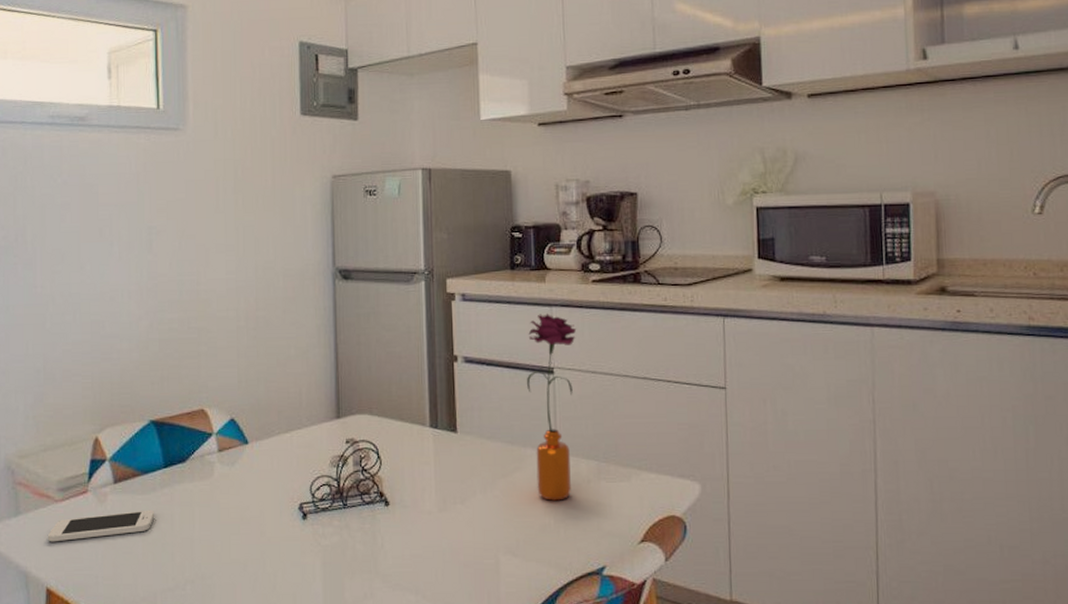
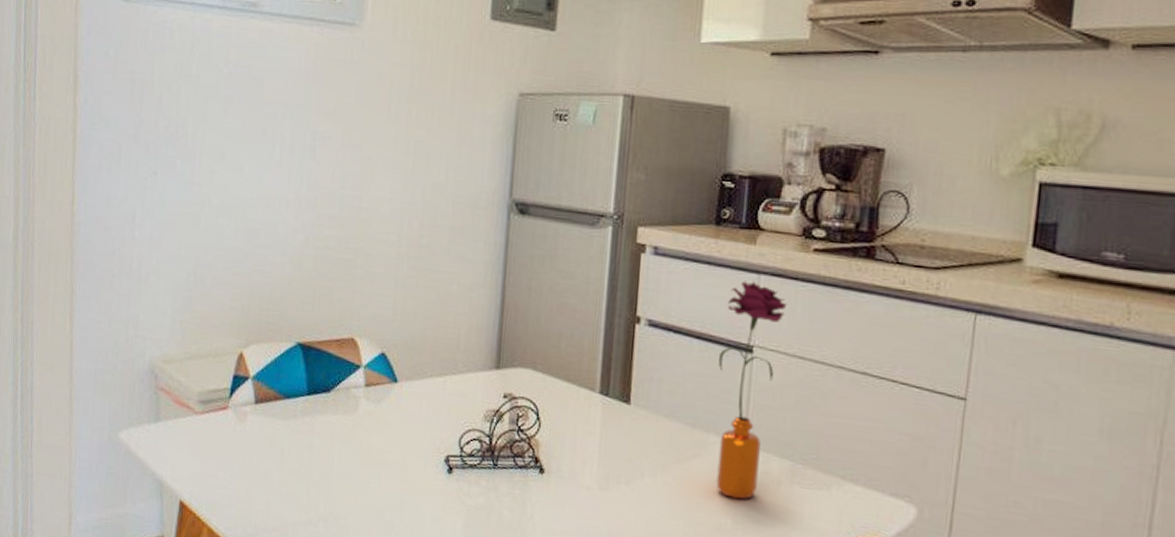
smartphone: present [47,509,155,542] -> none [184,432,294,459]

